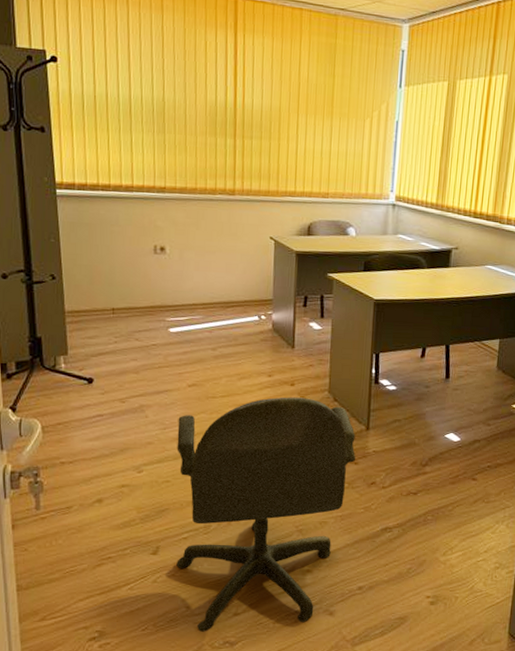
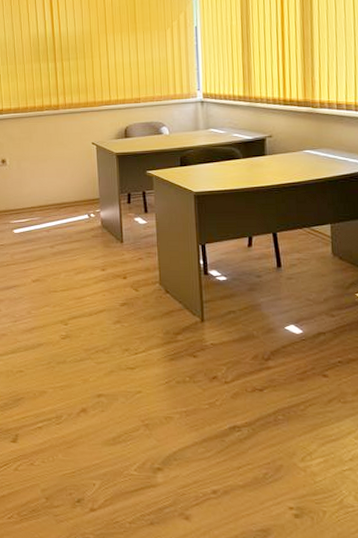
office chair: present [176,397,356,632] -> none [26,290,193,526]

